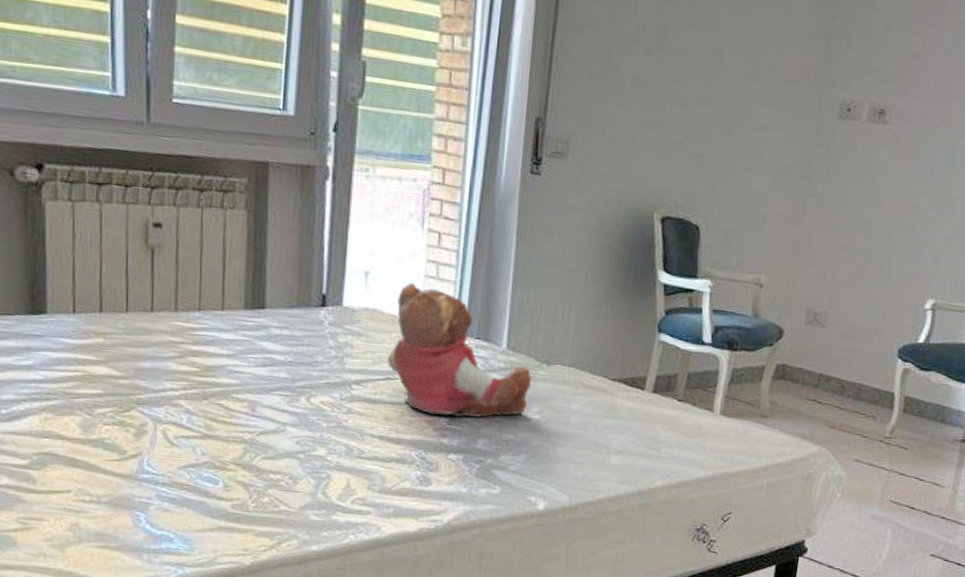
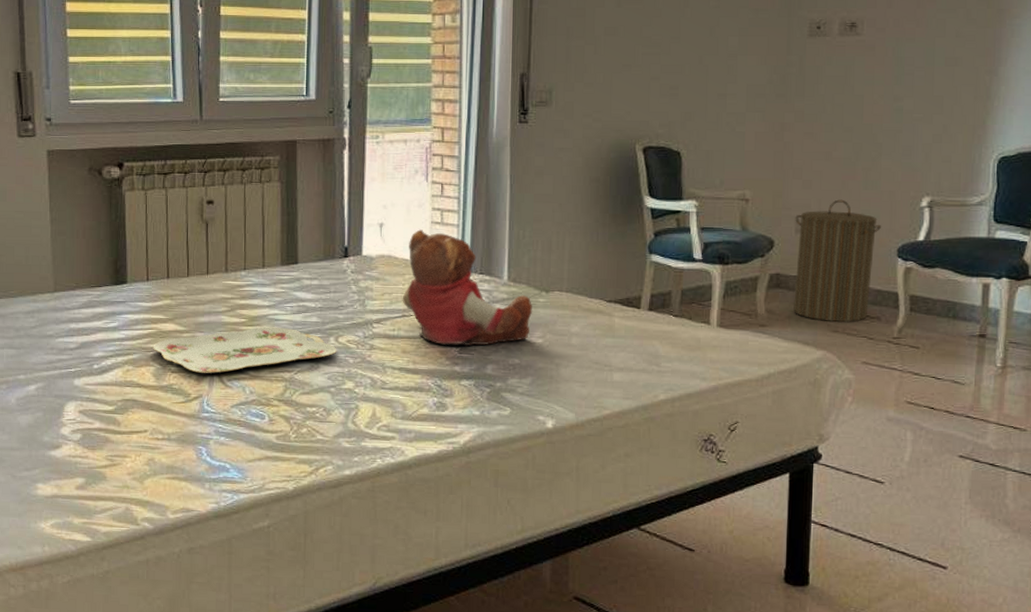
serving tray: none [79,378,308,429] -> present [153,326,337,373]
laundry hamper: none [795,293,887,420] -> present [793,199,882,323]

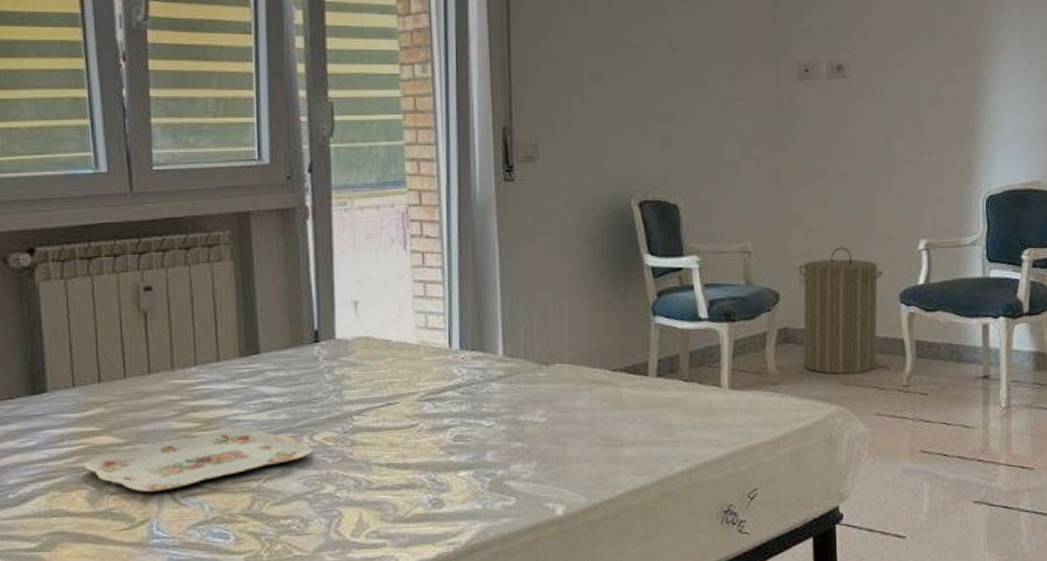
teddy bear: present [403,229,533,347] -> none [386,305,533,433]

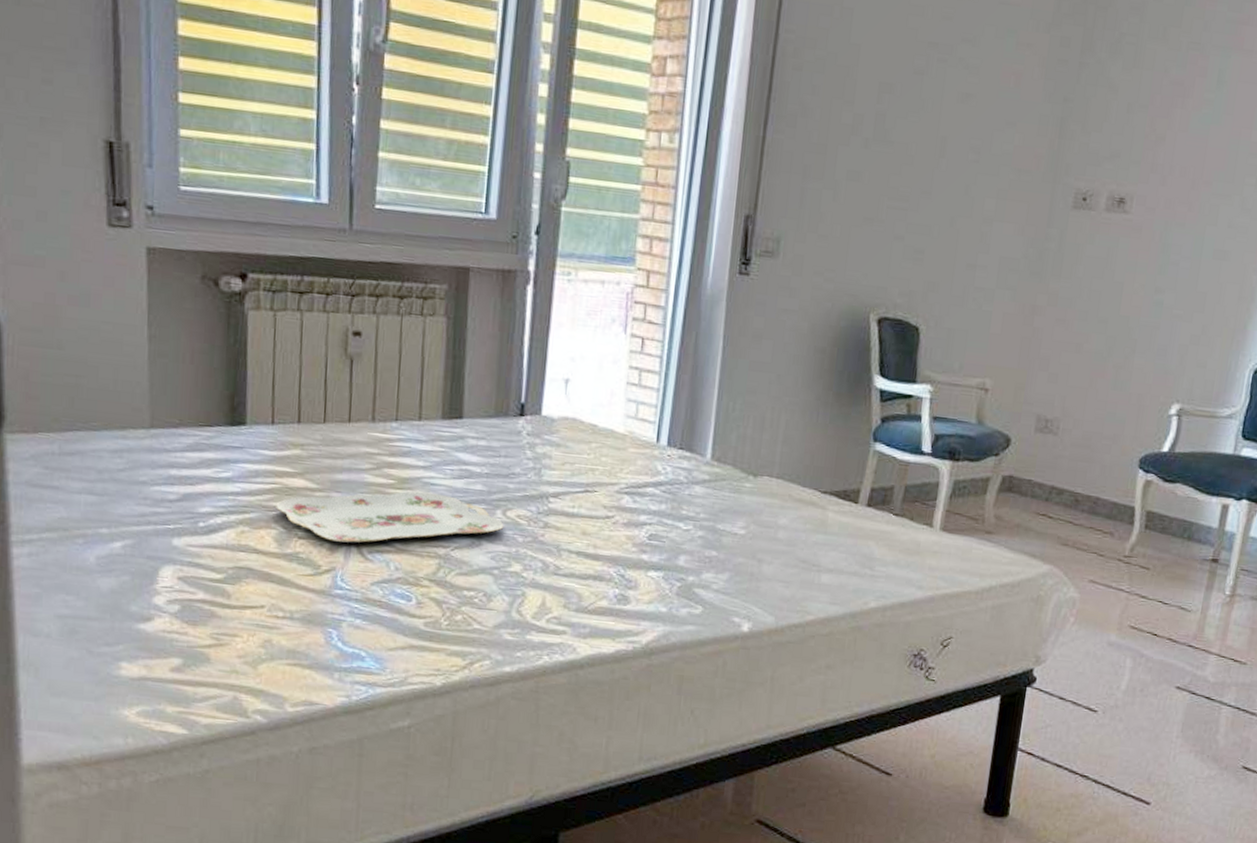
laundry hamper: present [798,246,883,375] -> none [1023,398,1127,536]

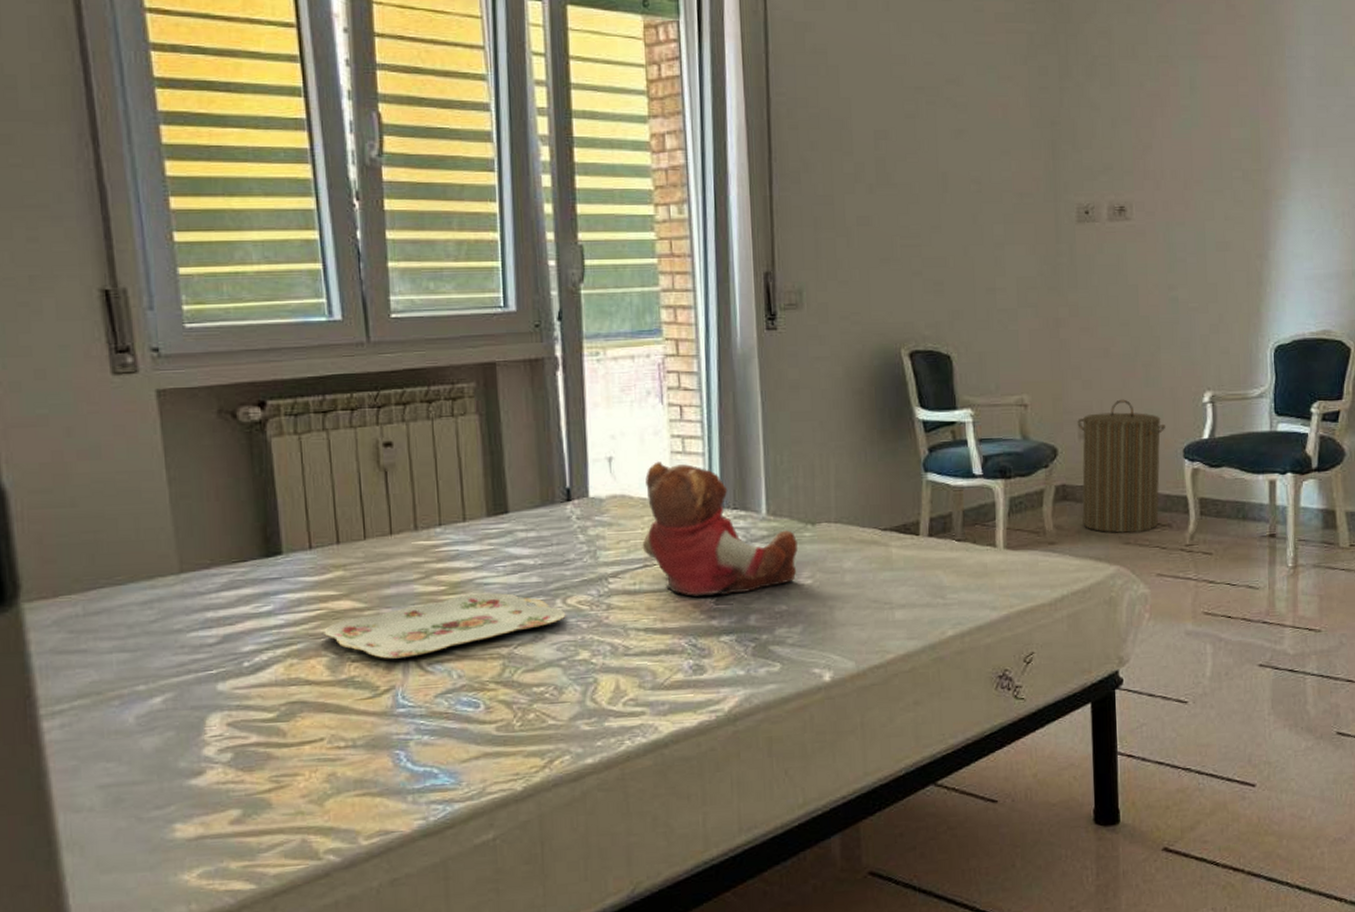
teddy bear: none [586,390,737,533] -> present [643,461,799,596]
laundry hamper: none [1023,398,1127,536] -> present [1077,399,1166,534]

